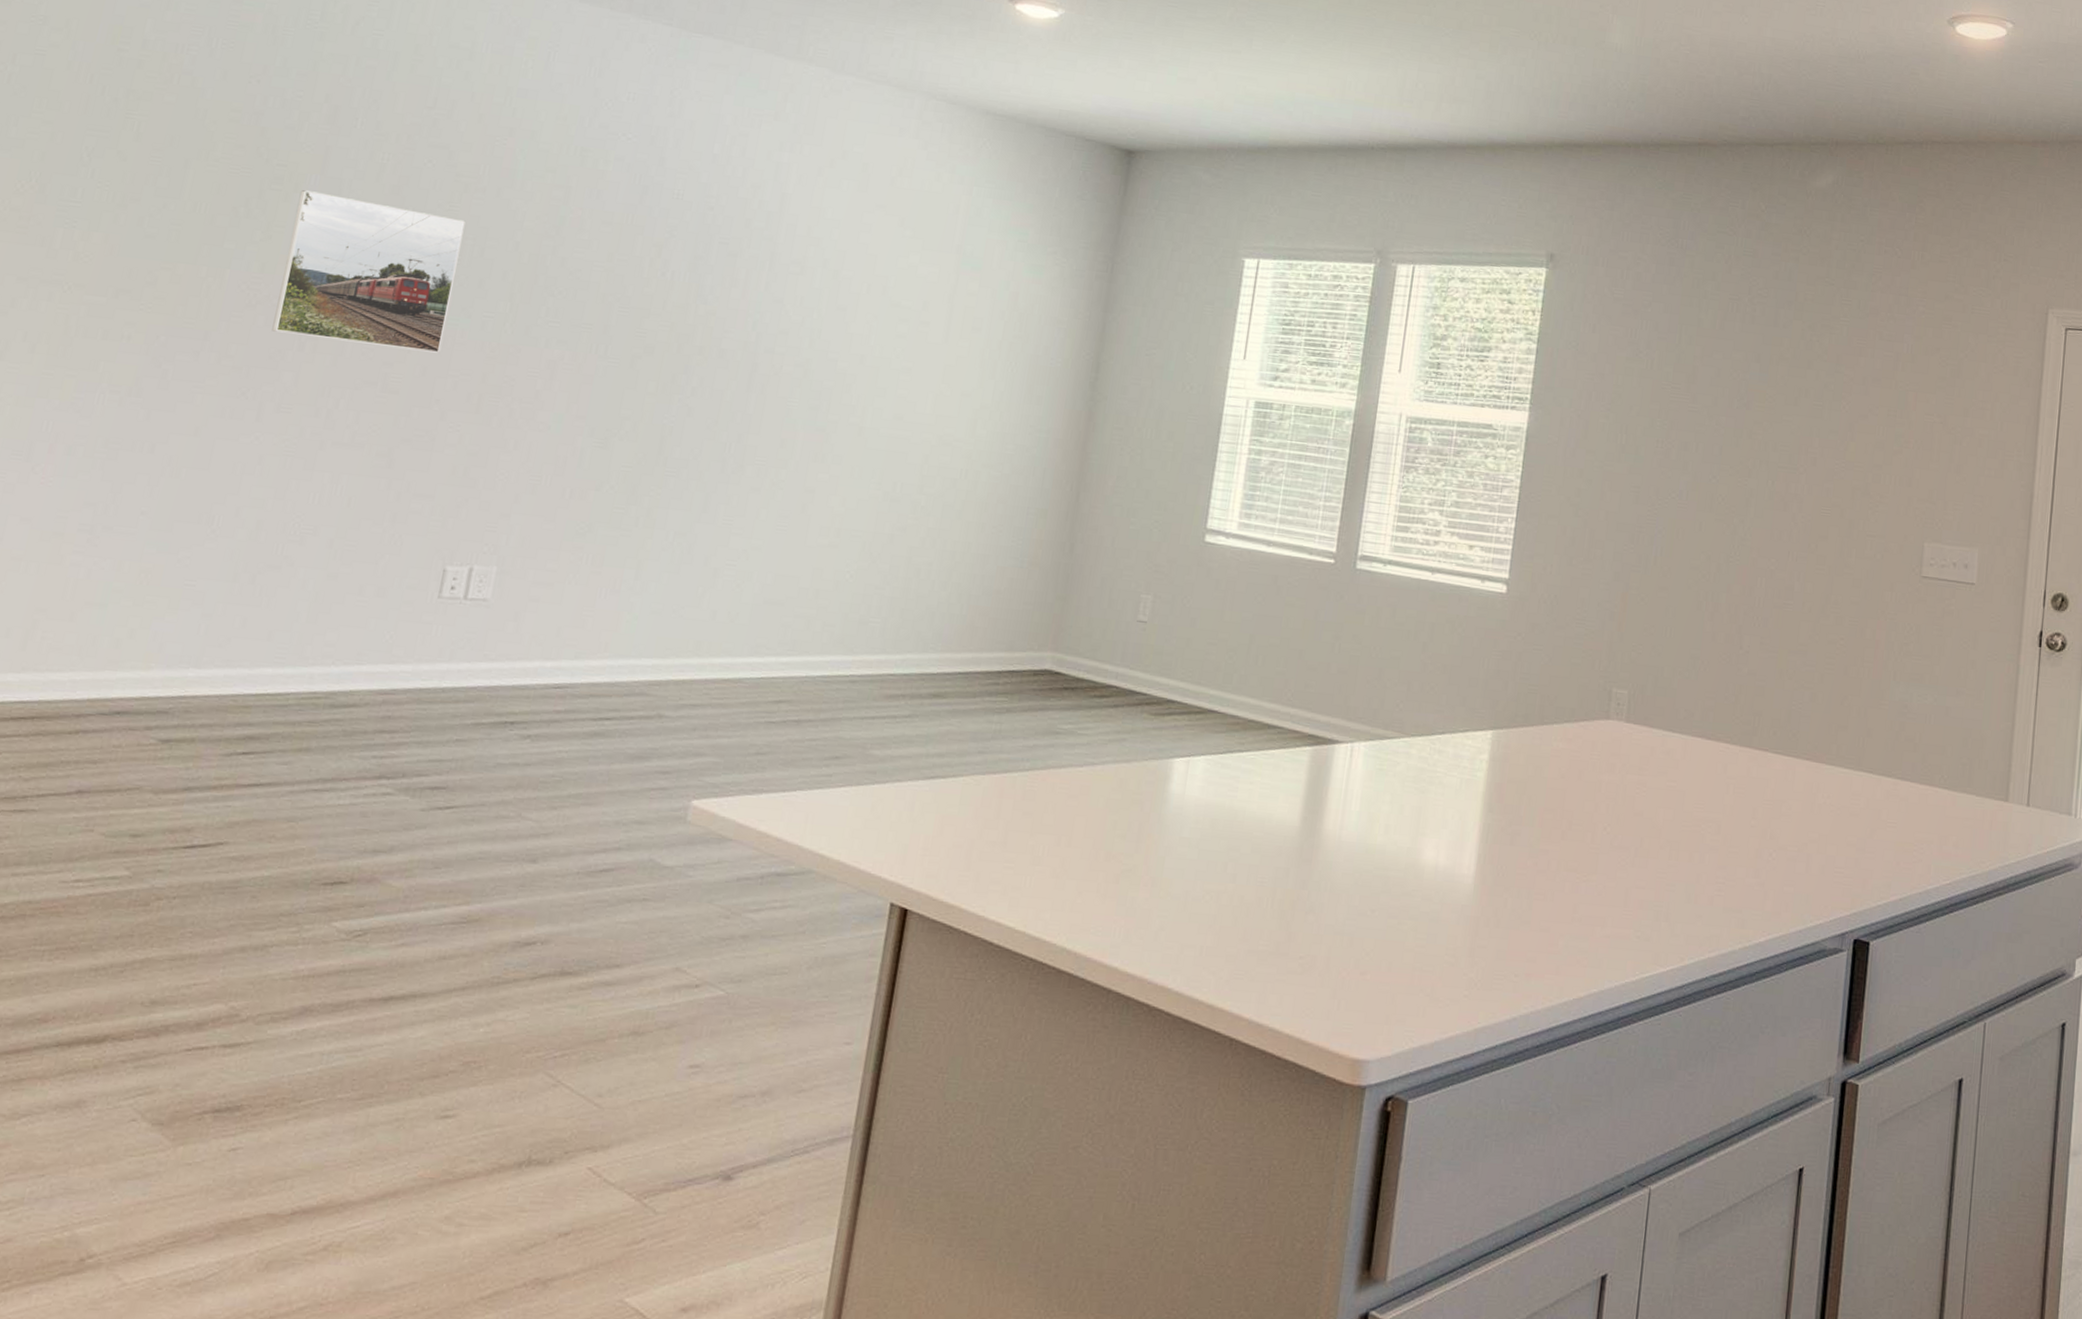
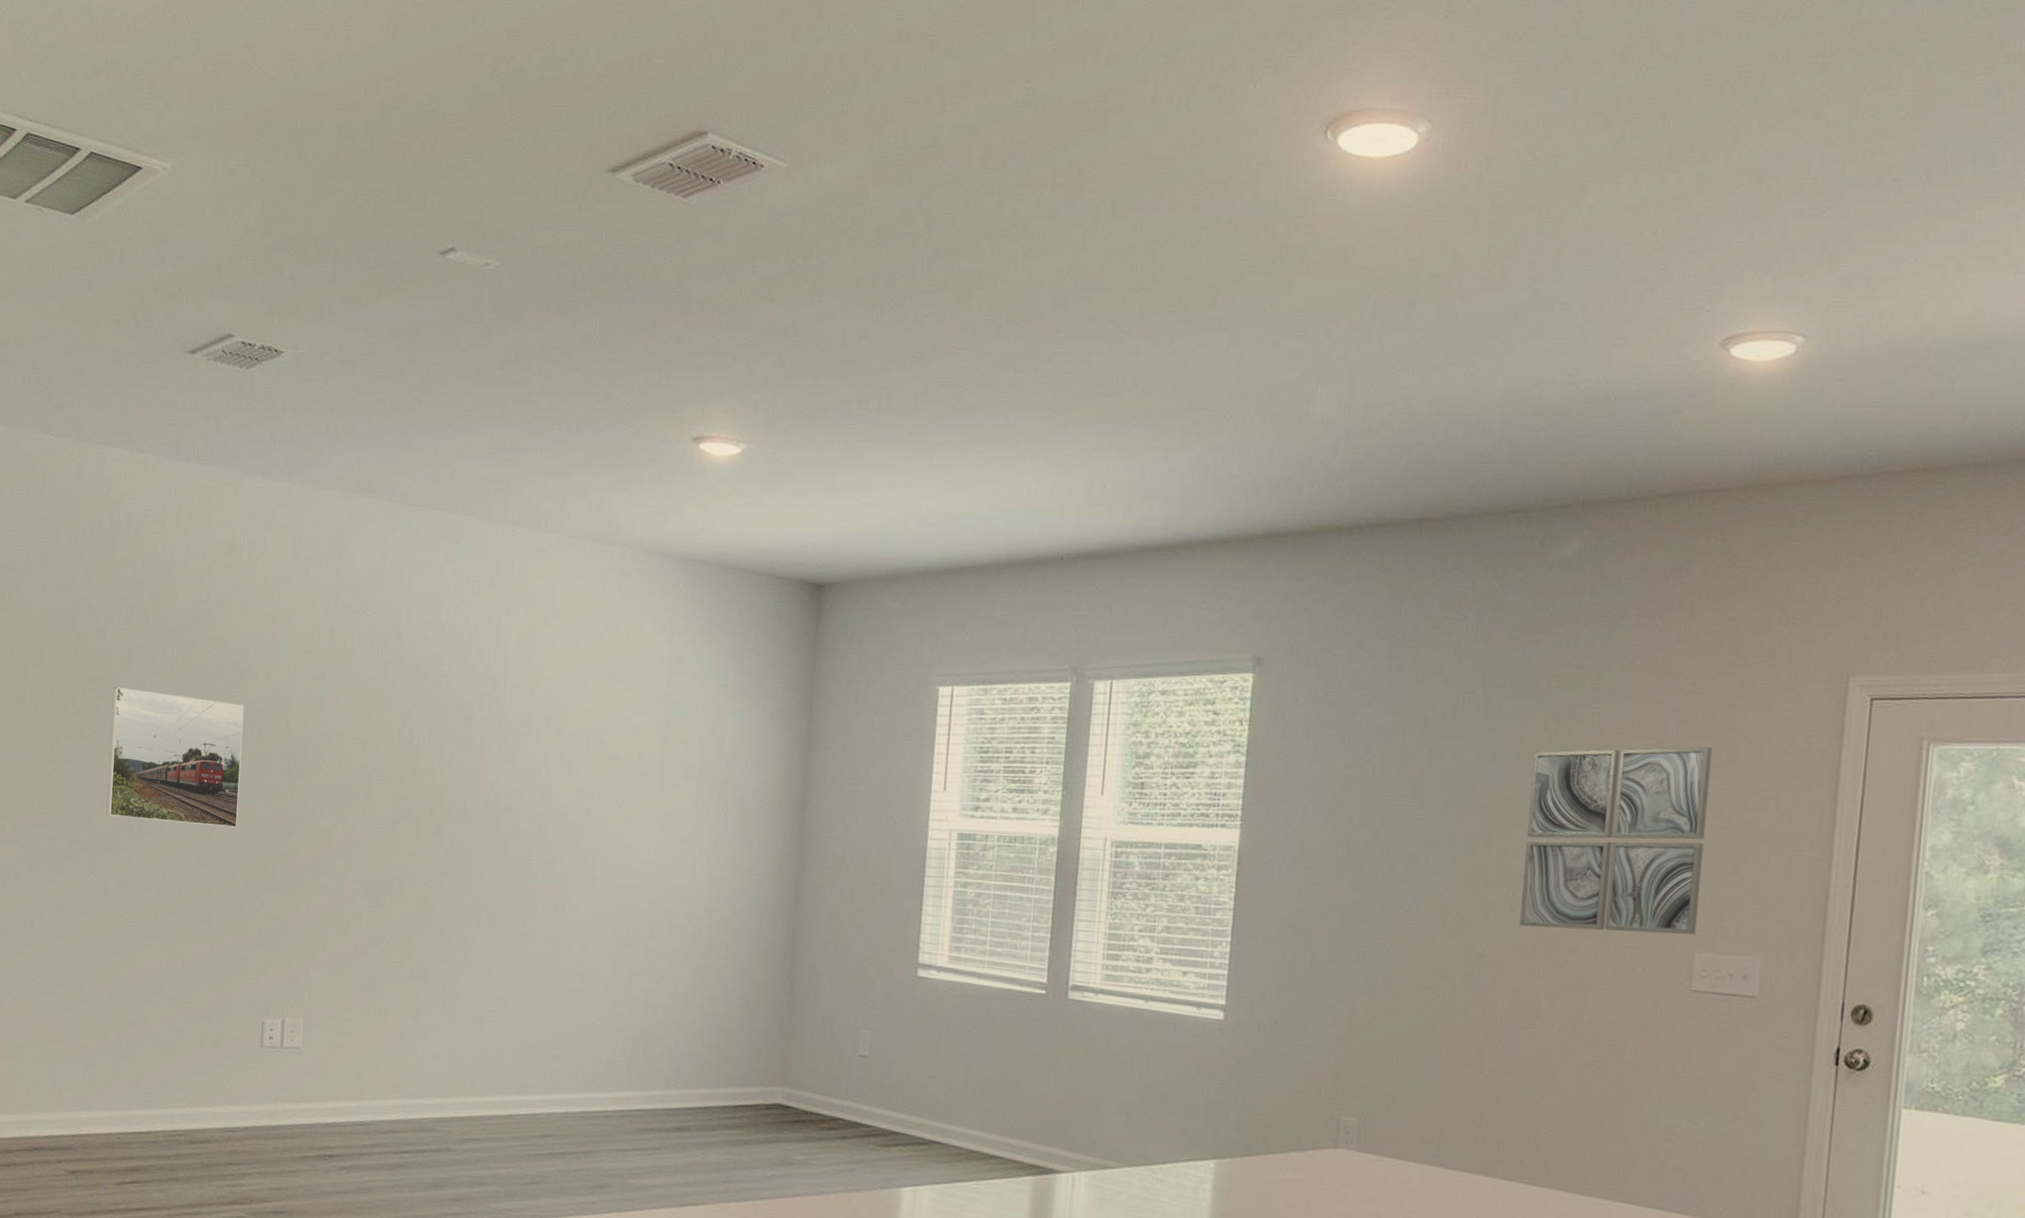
wall art: none [1777,356,1940,526] -> present [1519,746,1712,935]

